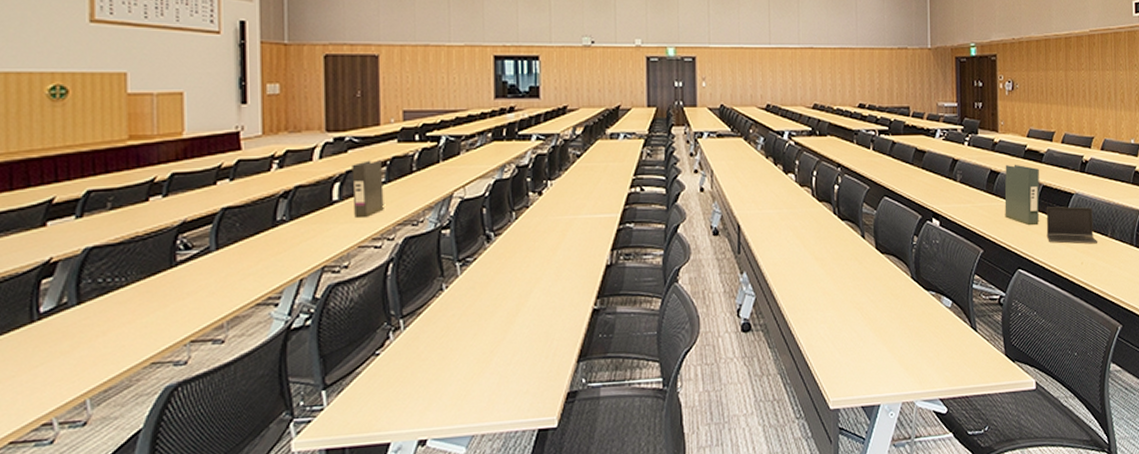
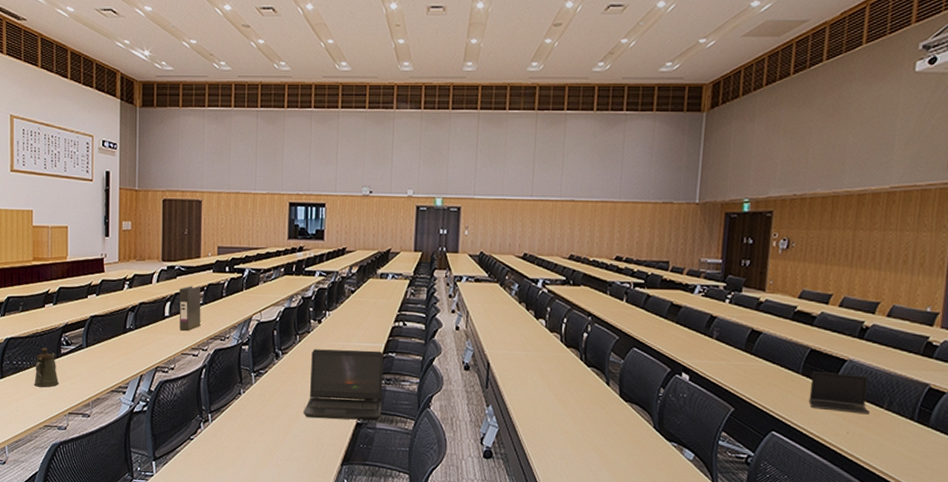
coffee pot: none [133,256,173,311] -> present [34,347,58,387]
laptop computer: none [526,222,622,310] -> present [303,349,384,421]
binder: present [1004,164,1040,226] -> none [762,325,809,390]

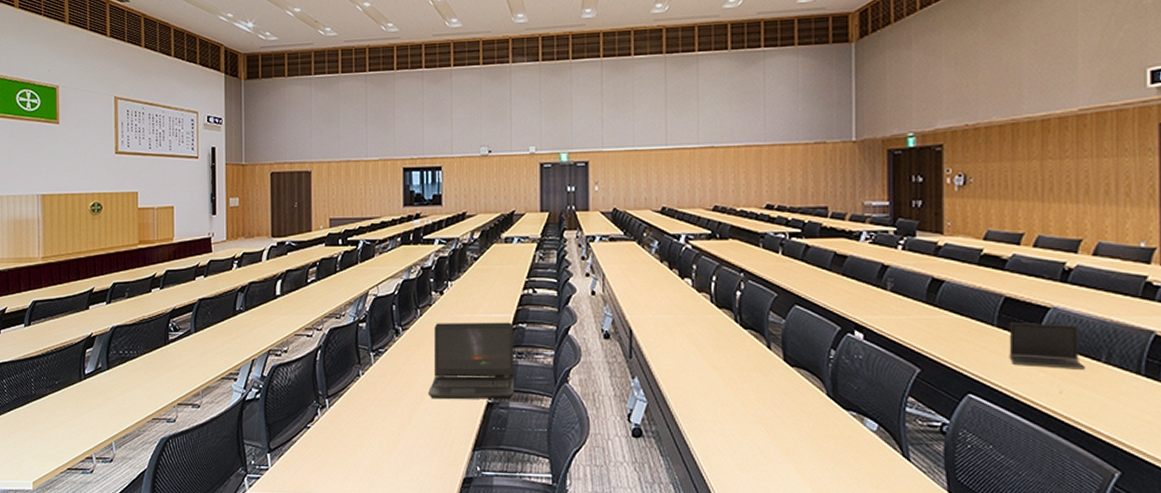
coffee pot: present [34,347,58,387] -> none [141,335,167,377]
binder: present [179,286,201,332] -> none [290,261,314,311]

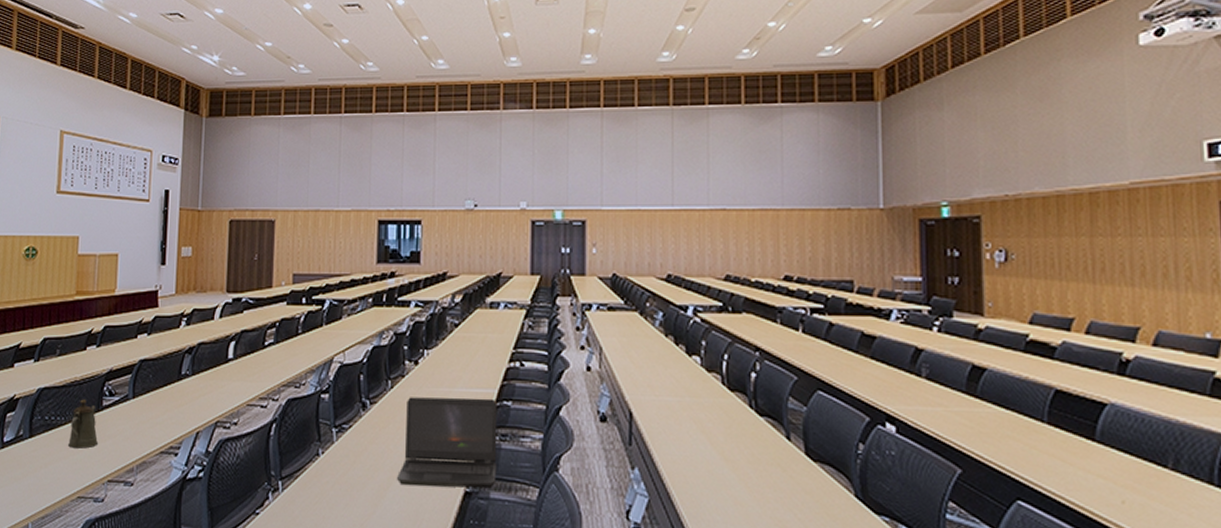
coffee pot: none [141,335,167,377] -> present [68,399,98,449]
laptop computer: present [1009,323,1085,370] -> none [1061,420,1149,477]

